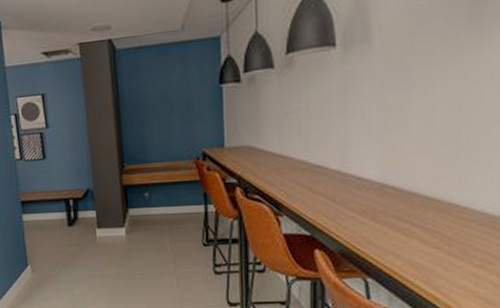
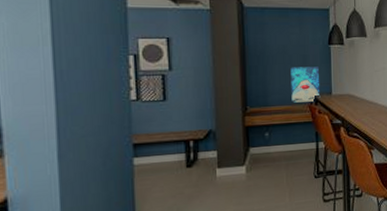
wall art: none [171,113,210,159] -> present [290,66,321,103]

